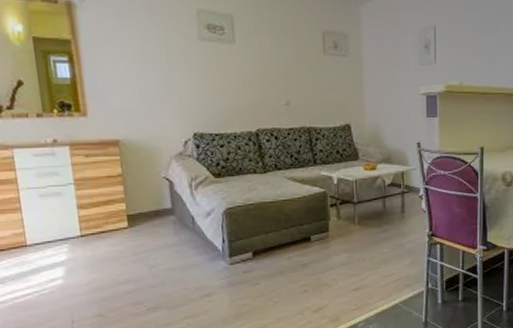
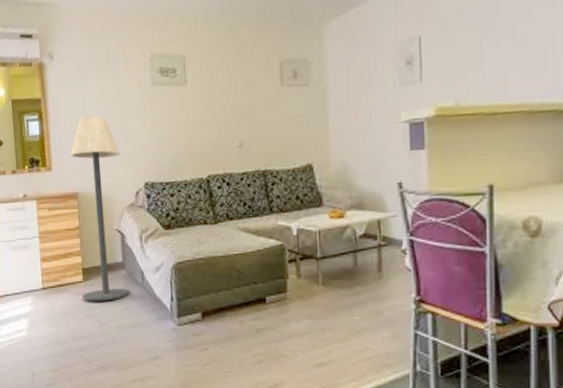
floor lamp: none [108,63,180,247] -> present [70,116,129,302]

